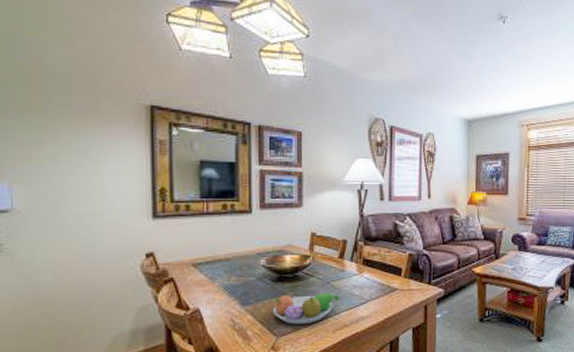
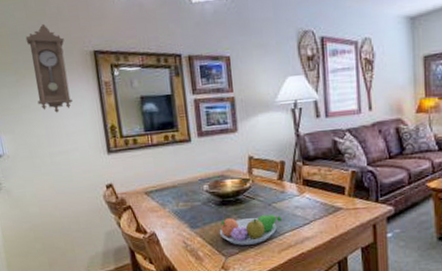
pendulum clock: none [65,67,116,167] -> present [25,23,73,113]

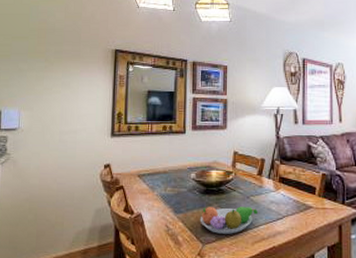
pendulum clock: present [25,23,73,113] -> none [59,24,92,97]

